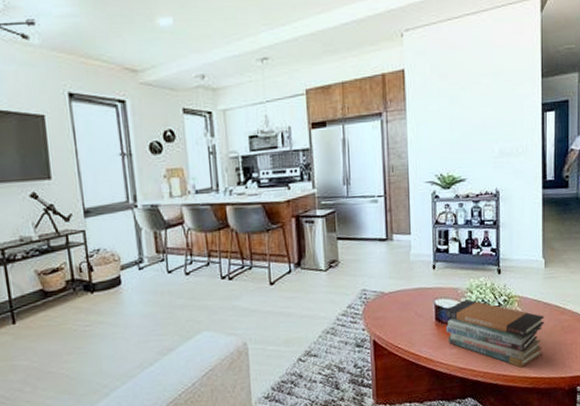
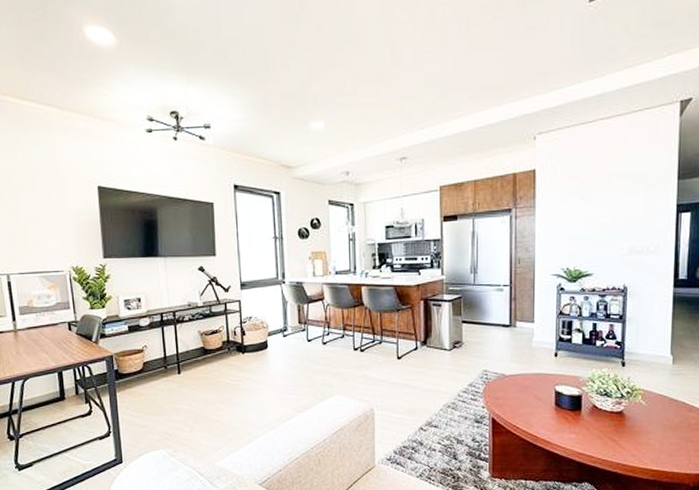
book stack: present [445,299,545,368] -> none [565,388,670,460]

